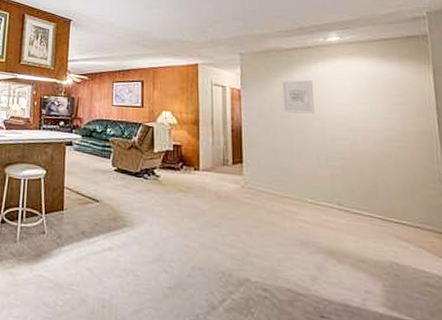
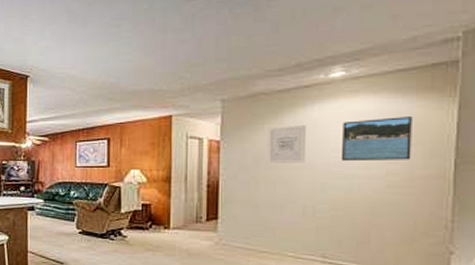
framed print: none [342,78,402,117] -> present [340,116,412,162]

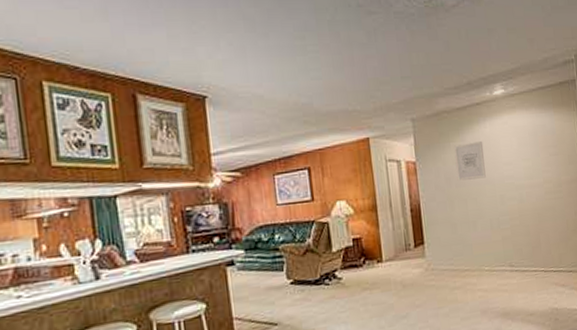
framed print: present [340,116,412,162] -> none [508,129,558,174]

